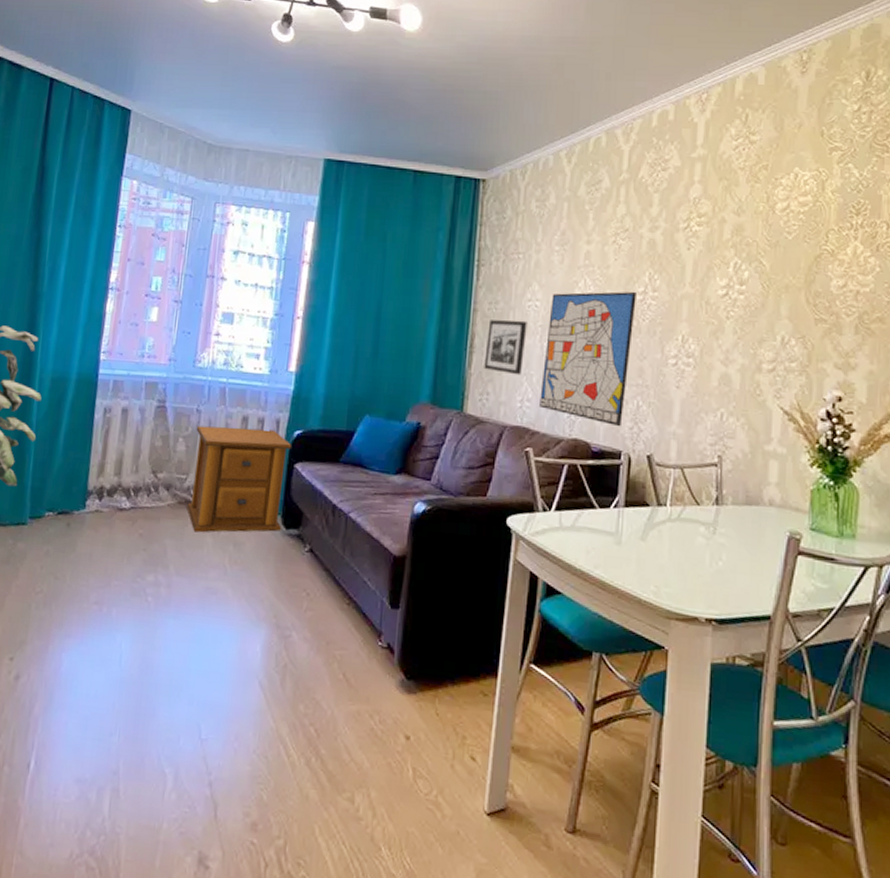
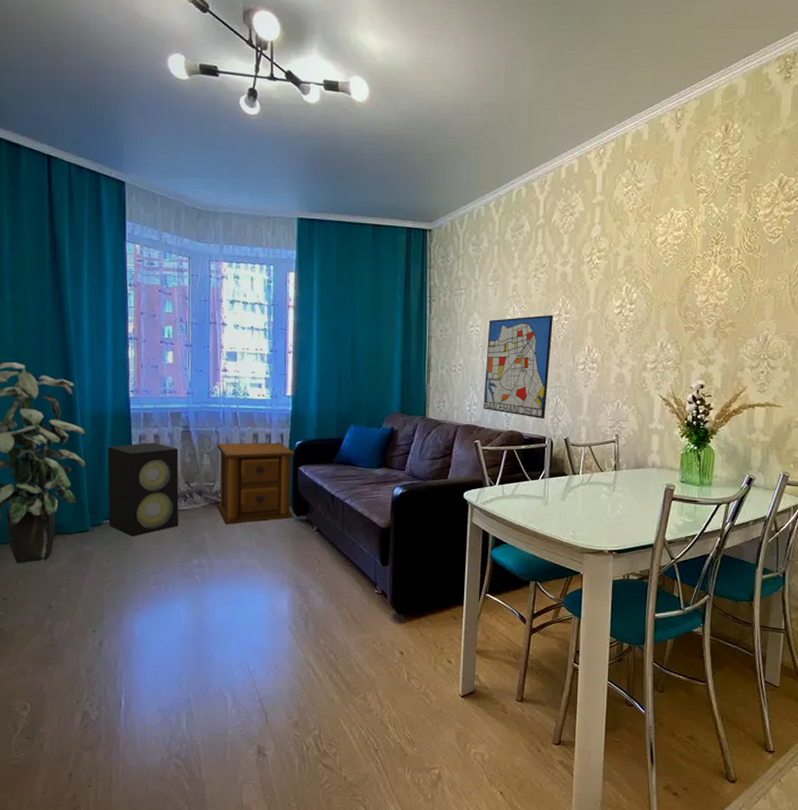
speaker: none [51,417,149,537] -> present [107,443,179,537]
picture frame: present [484,320,527,376] -> none [439,343,471,386]

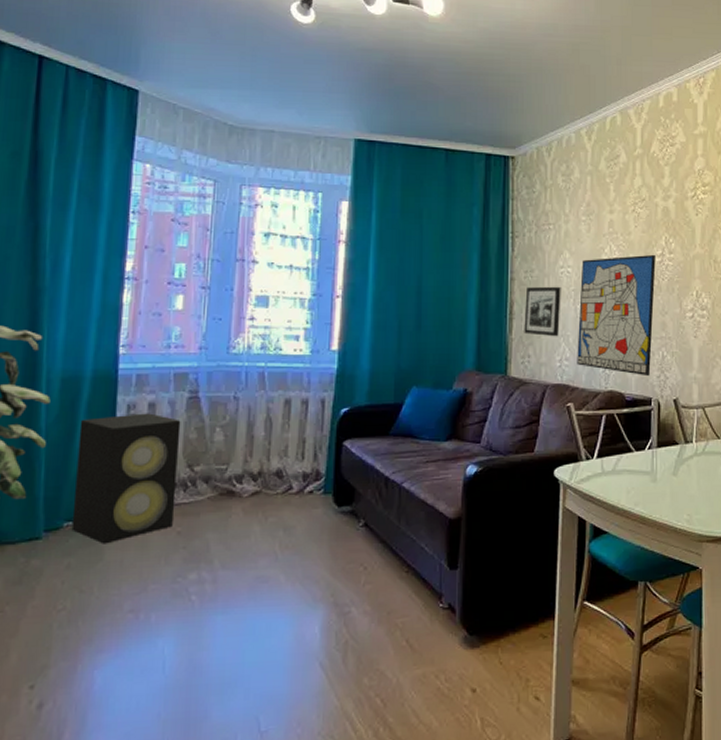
side table: present [216,442,294,525] -> none [228,410,338,522]
picture frame: none [439,343,471,386] -> present [524,286,561,337]

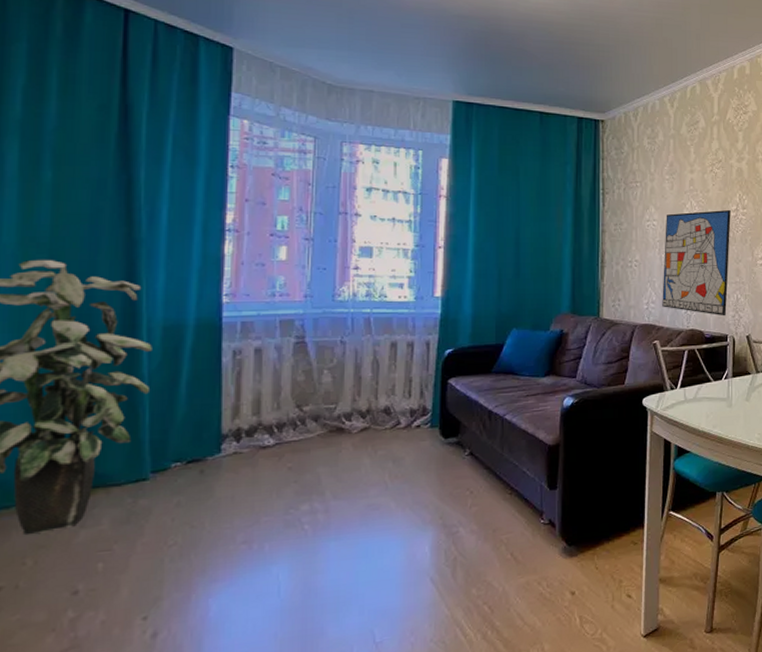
speaker: present [71,413,181,544] -> none [180,358,288,482]
picture frame: present [524,286,561,337] -> none [614,237,648,283]

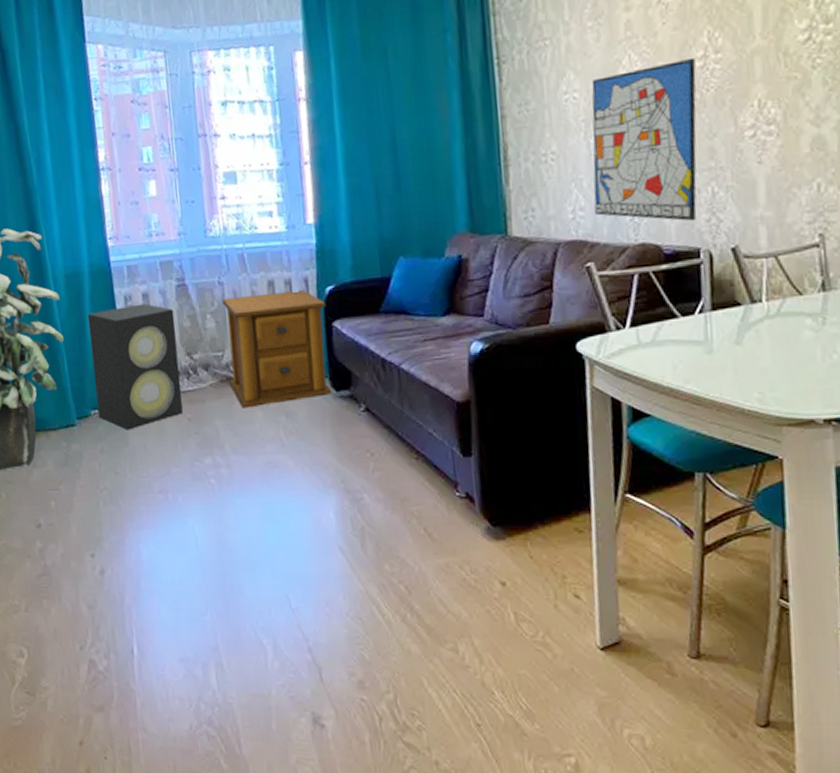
speaker: none [180,358,288,482] -> present [87,303,183,431]
side table: none [337,352,443,456] -> present [221,290,331,409]

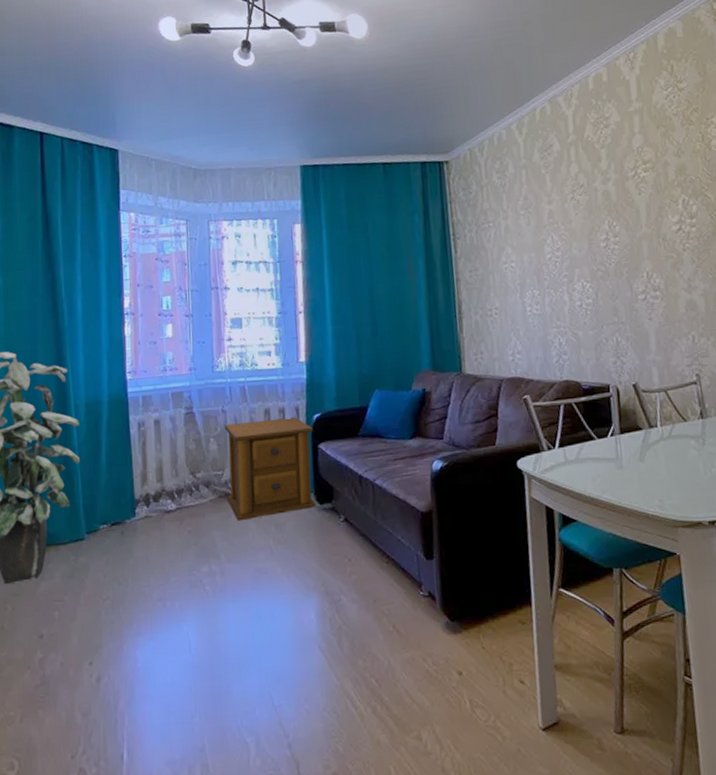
speaker: present [87,303,183,431] -> none [103,429,185,543]
wall art: present [591,57,697,222] -> none [524,239,606,364]

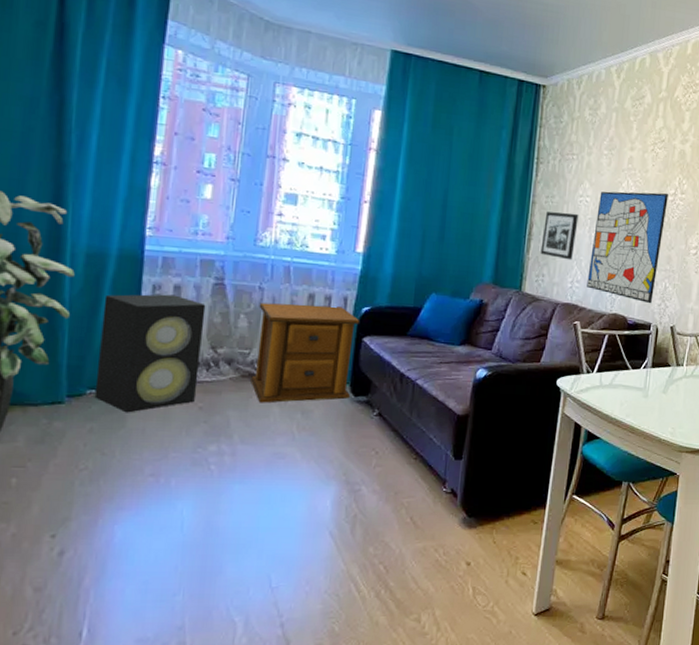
speaker: none [103,429,185,543] -> present [94,294,206,413]
picture frame: none [472,282,509,332] -> present [540,211,579,261]
wall art: none [524,239,606,364] -> present [587,191,668,304]

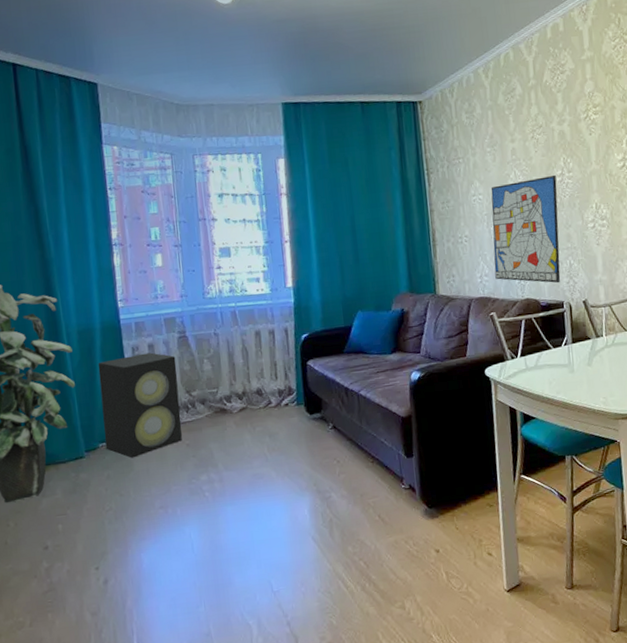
side table: present [249,302,359,403] -> none [217,338,306,433]
picture frame: present [540,211,579,261] -> none [444,212,477,258]

